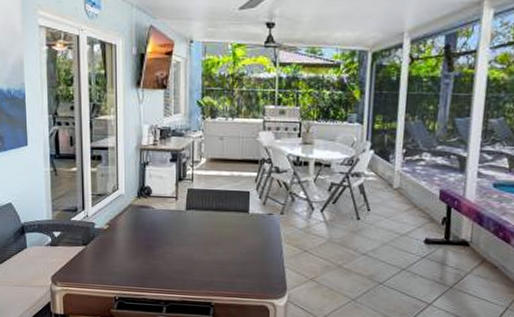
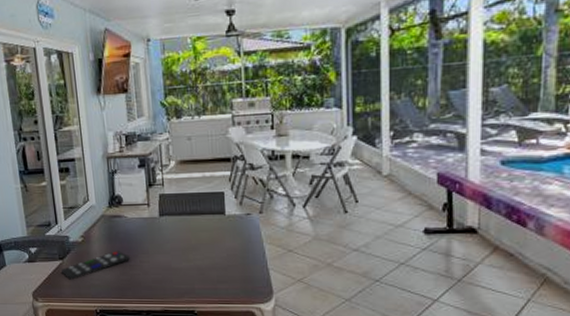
remote control: none [84,240,153,266] -> present [61,251,130,280]

